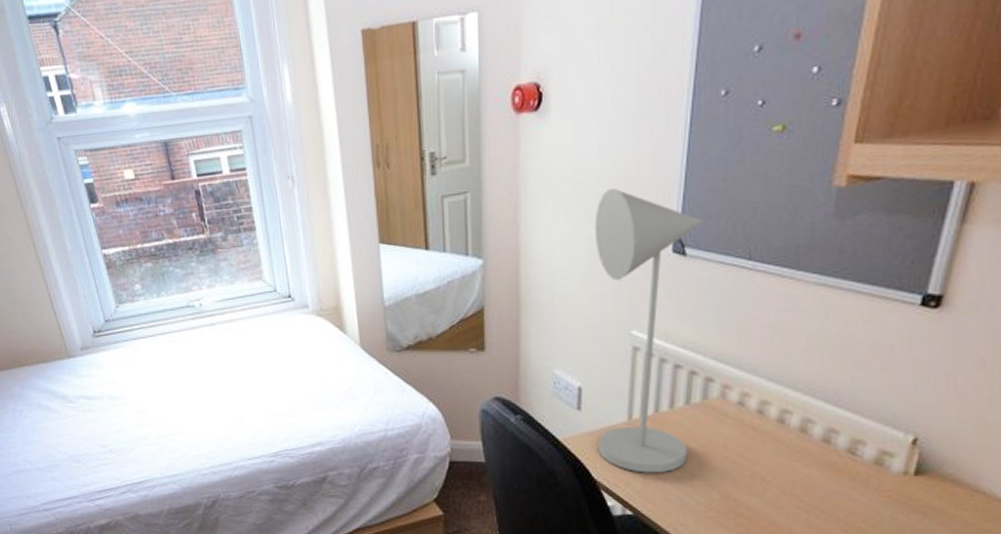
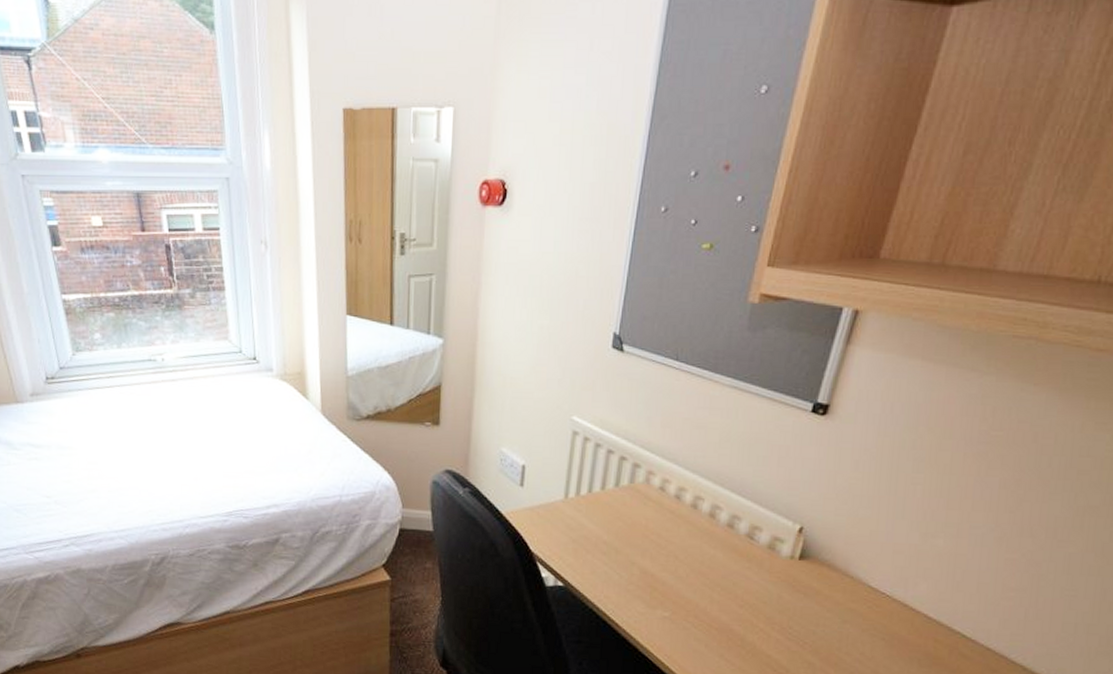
desk lamp: present [594,187,704,473] -> none [536,284,640,549]

